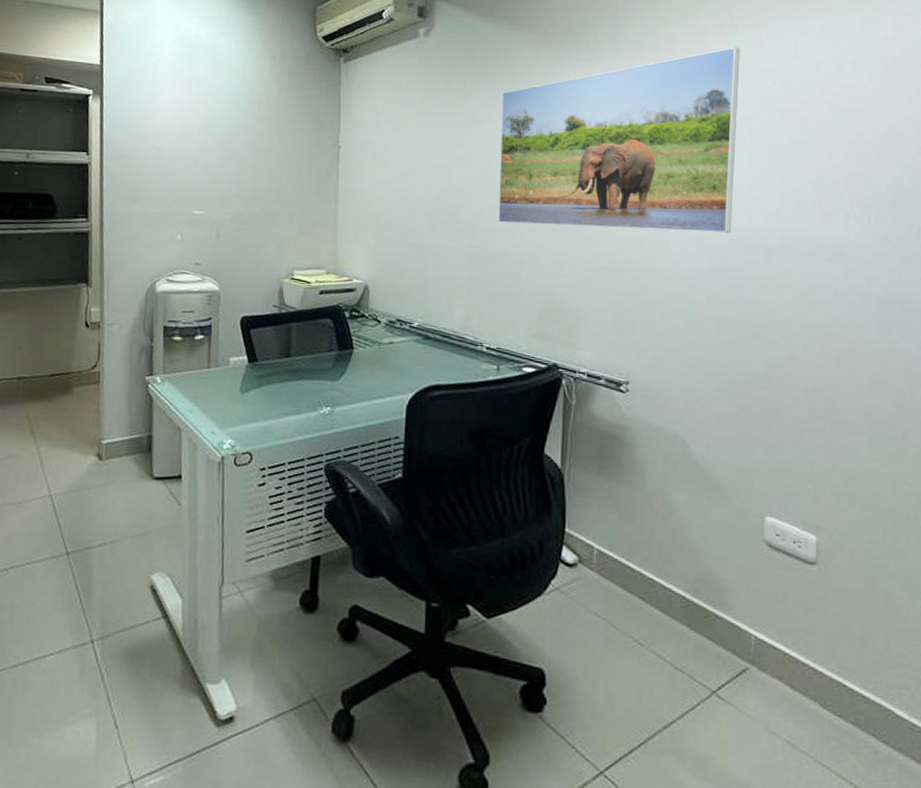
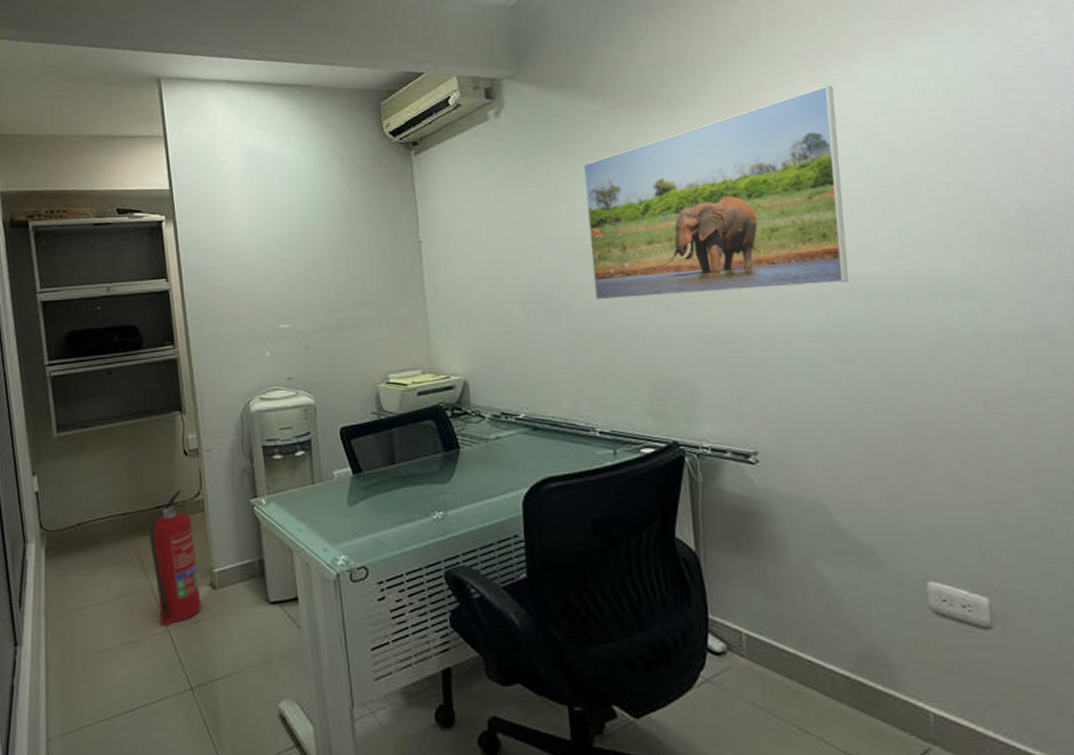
fire extinguisher: none [41,360,87,492] -> present [149,490,202,627]

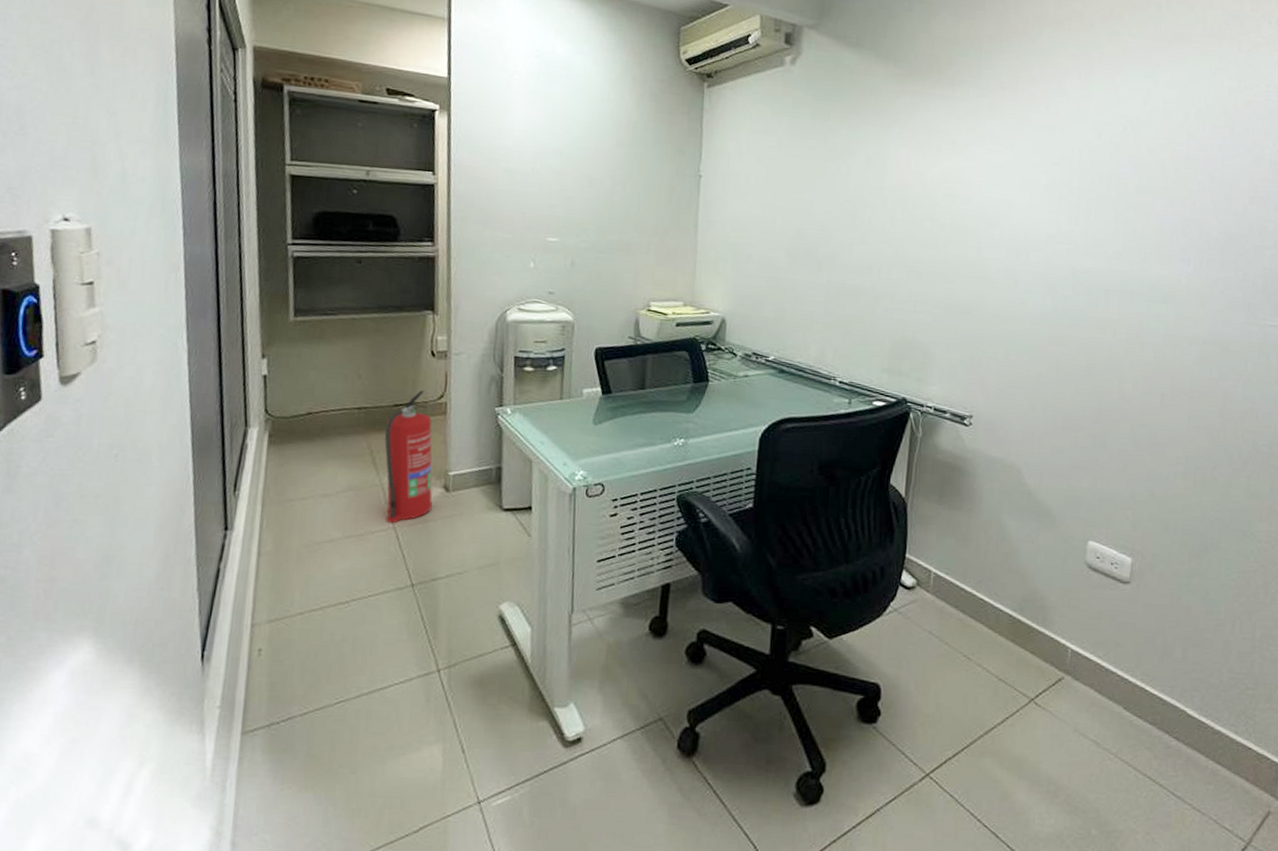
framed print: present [583,85,849,300] -> none [856,91,1096,274]

